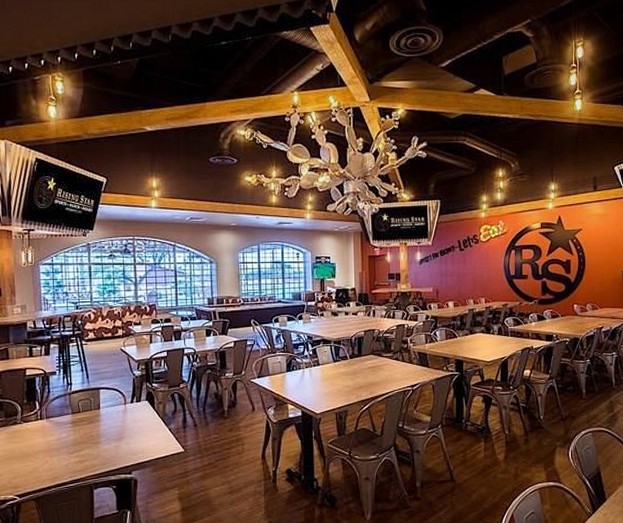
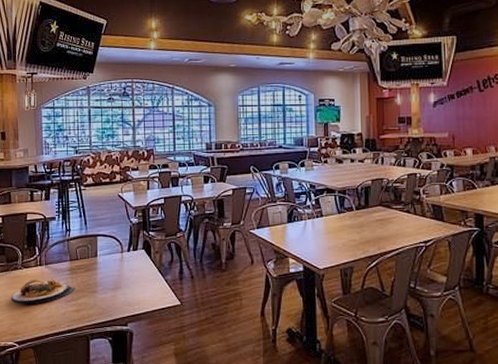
plate: none [10,431,78,458] -> present [11,278,76,304]

